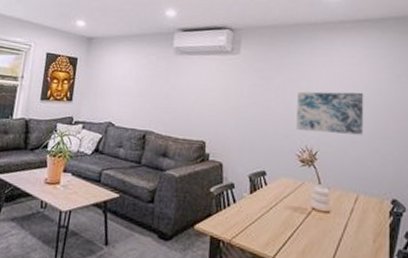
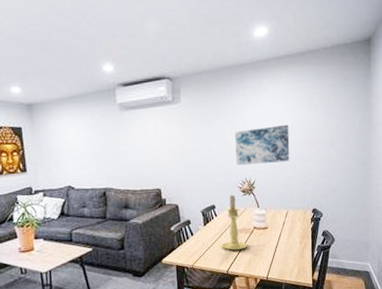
candle holder: none [268,163,303,234] -> present [221,195,248,251]

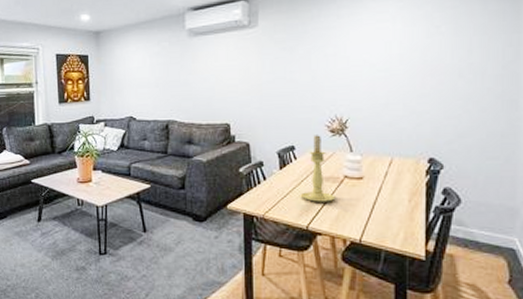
wall art: present [235,124,290,166] -> none [324,50,398,100]

